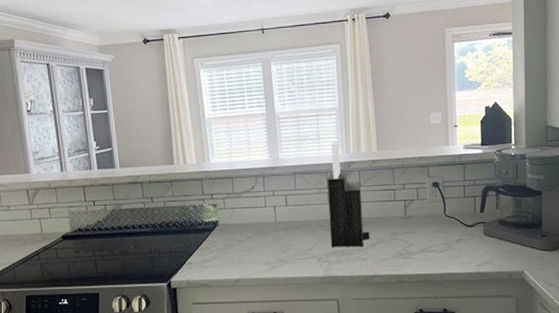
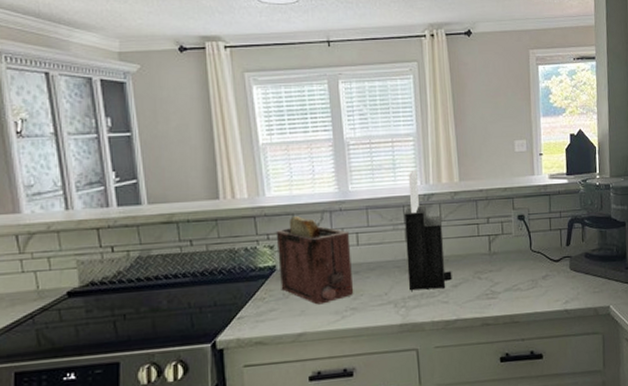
toaster: none [218,180,283,256] -> present [276,216,354,305]

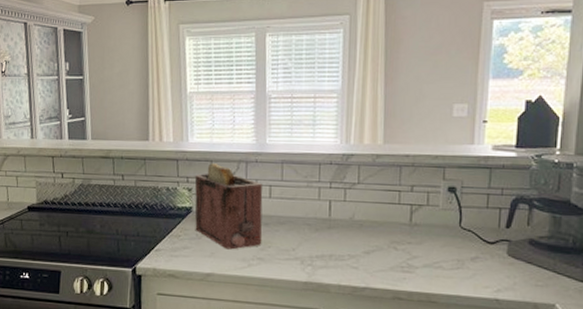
knife block: present [404,169,452,291] -> none [317,127,365,253]

